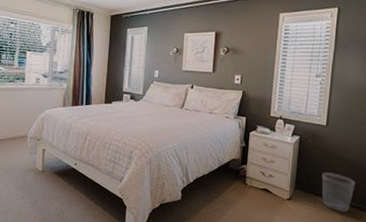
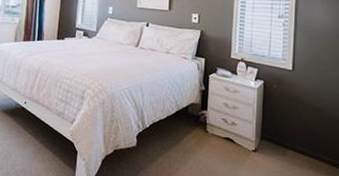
wastebasket: present [321,172,355,212] -> none [290,122,328,169]

